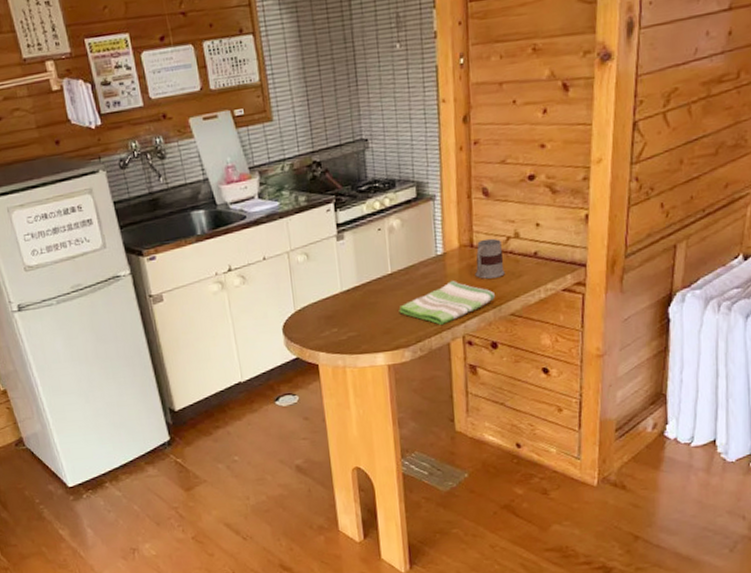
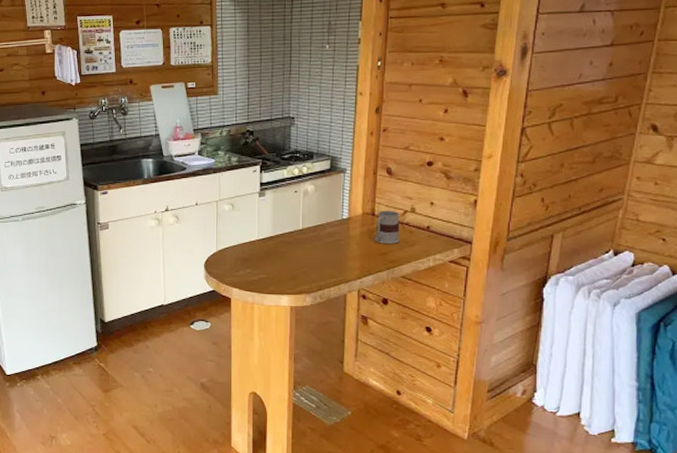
dish towel: present [398,281,495,325] -> none [305,242,389,278]

